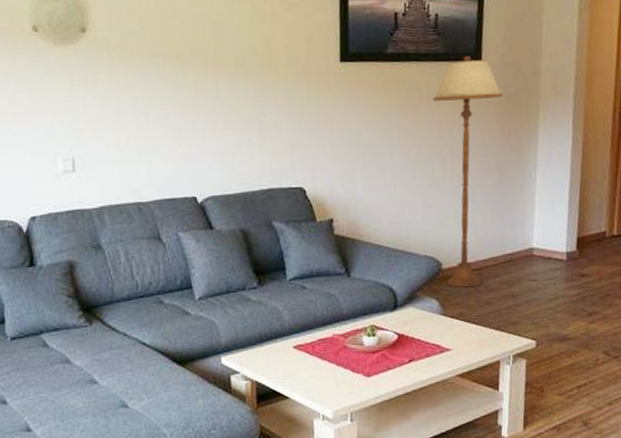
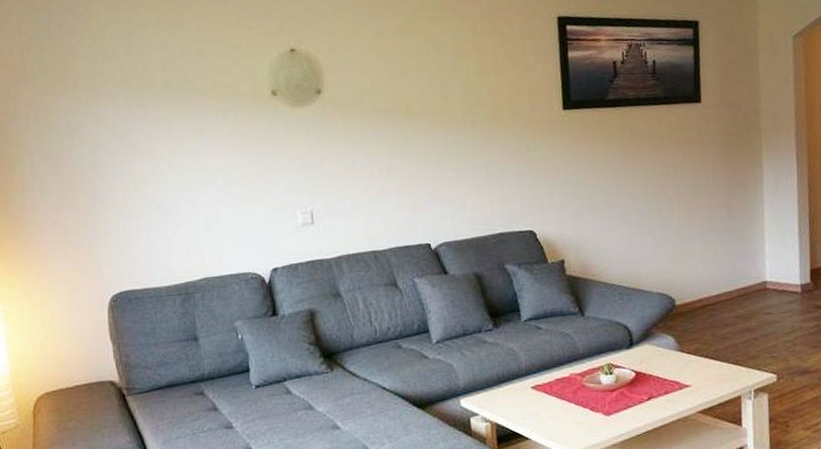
floor lamp: present [432,55,503,288] -> none [655,97,725,323]

